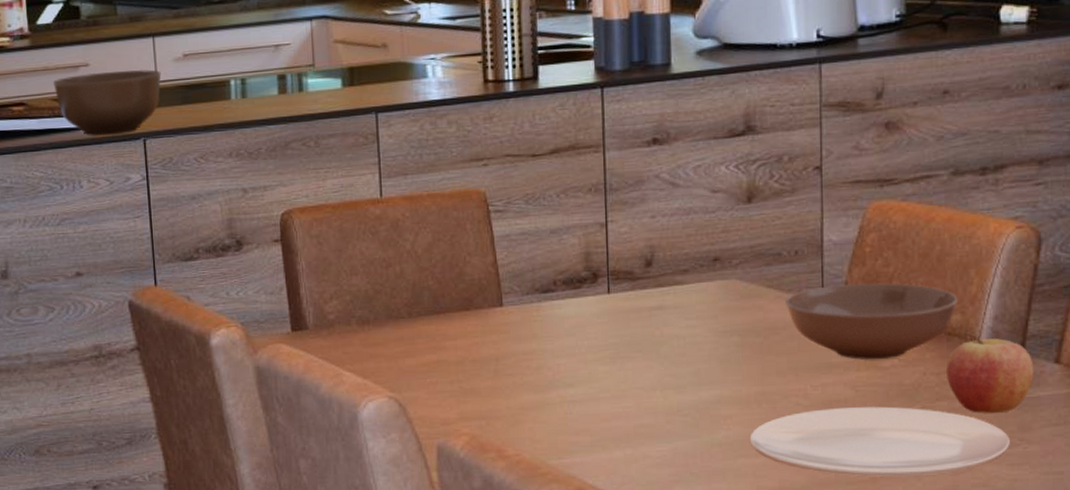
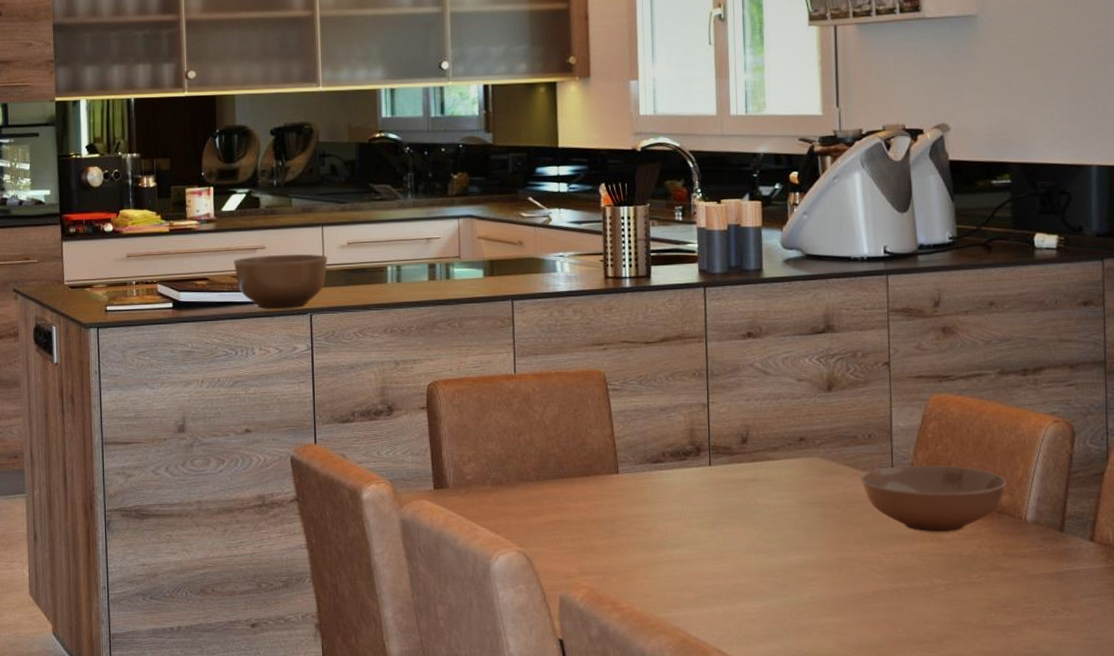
plate: present [749,406,1010,477] -> none [832,574,1054,637]
fruit: present [947,332,1036,413] -> none [999,511,1074,583]

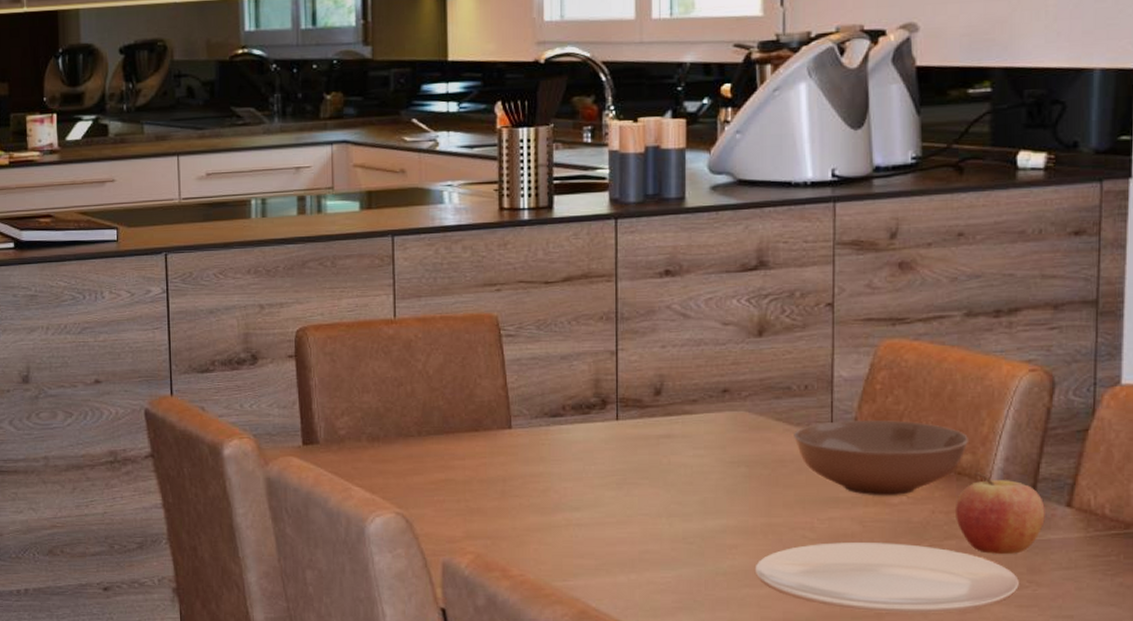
bowl: present [233,253,328,310] -> none [80,186,185,250]
plate: none [832,574,1054,637] -> present [755,542,1019,613]
fruit: none [999,511,1074,583] -> present [956,472,1047,554]

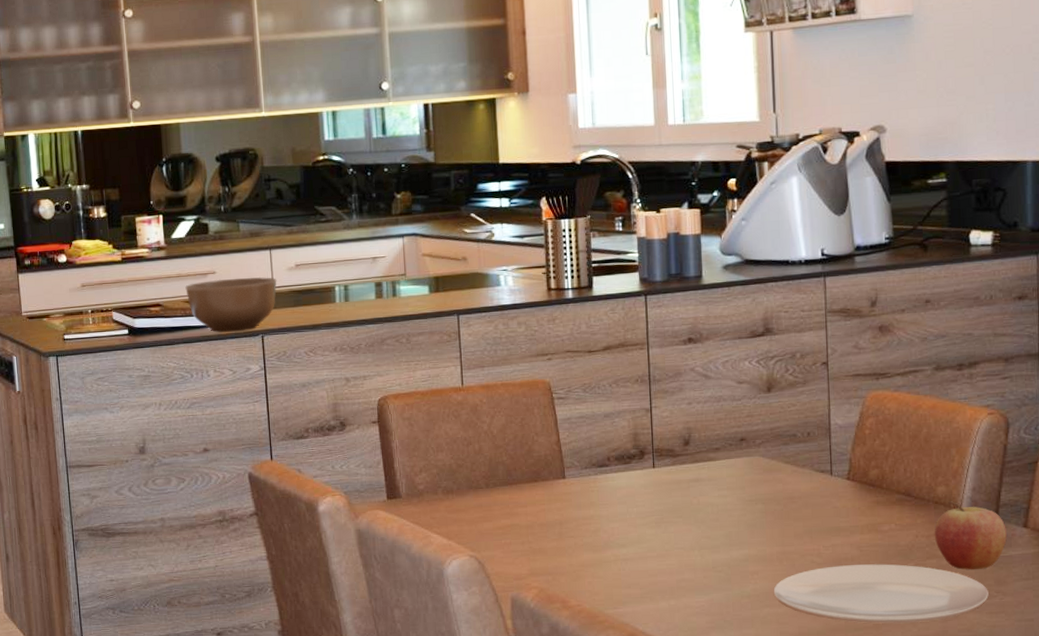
bowl: none [80,186,185,250] -> present [185,276,277,333]
bowl: present [794,420,970,495] -> none [800,460,943,524]

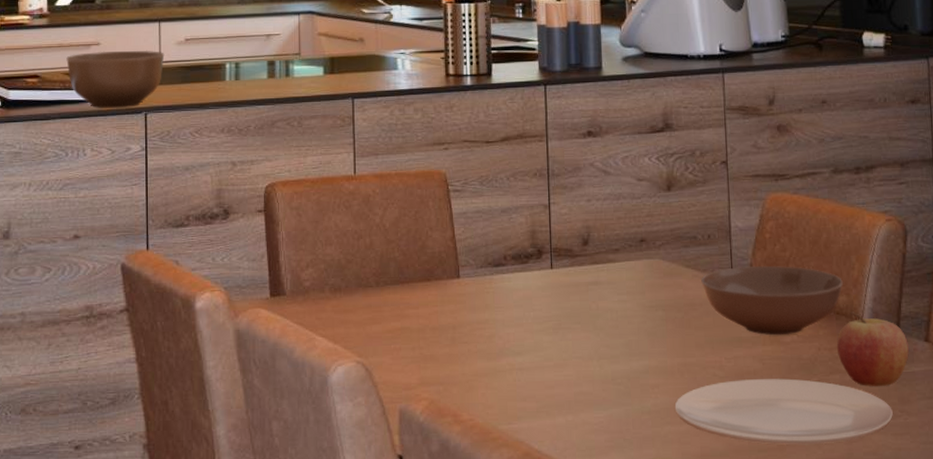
bowl: none [800,460,943,524] -> present [701,266,844,335]

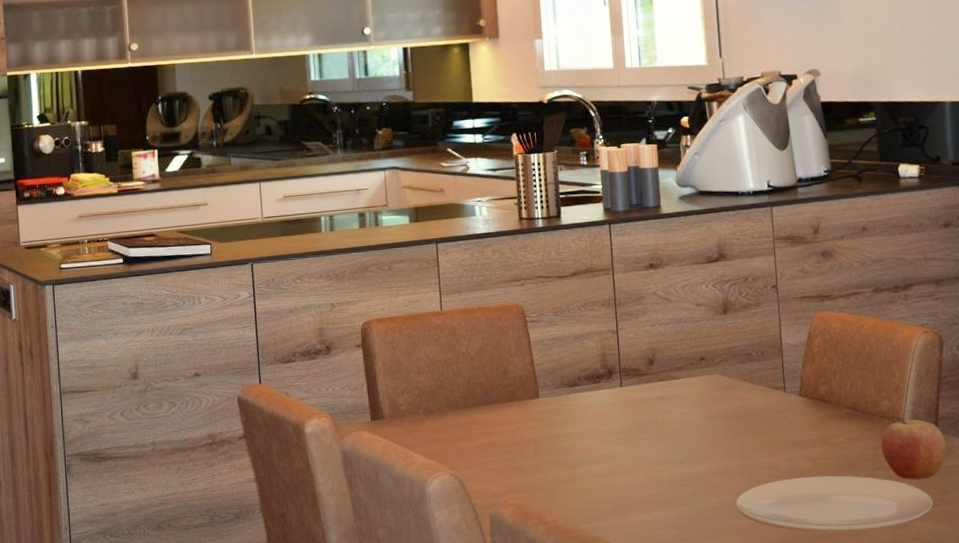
bowl: present [66,50,165,109] -> none [178,207,266,262]
bowl: present [701,266,844,335] -> none [756,376,886,438]

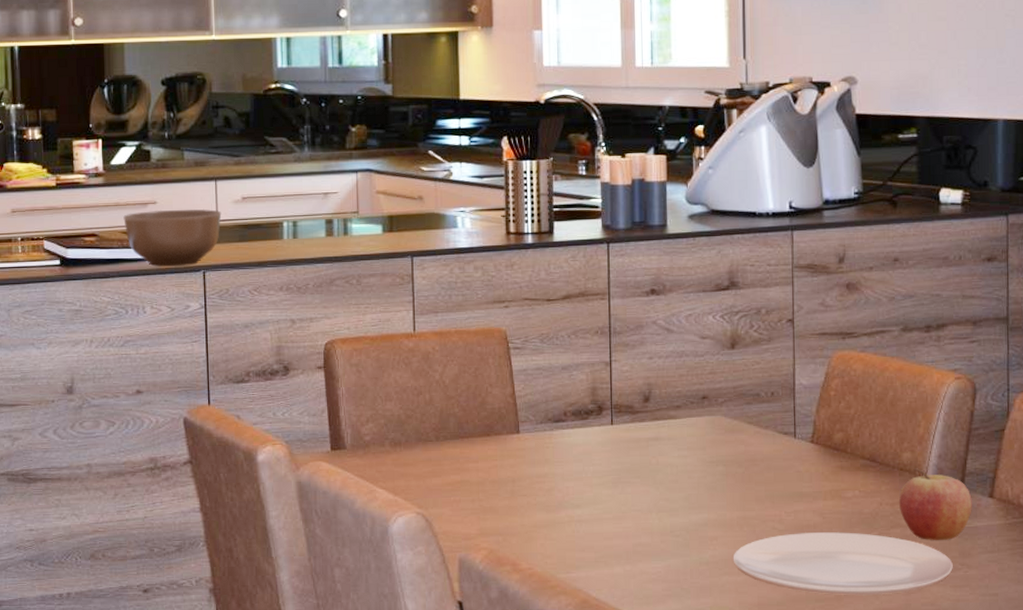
bowl: none [178,207,266,262] -> present [123,208,222,268]

